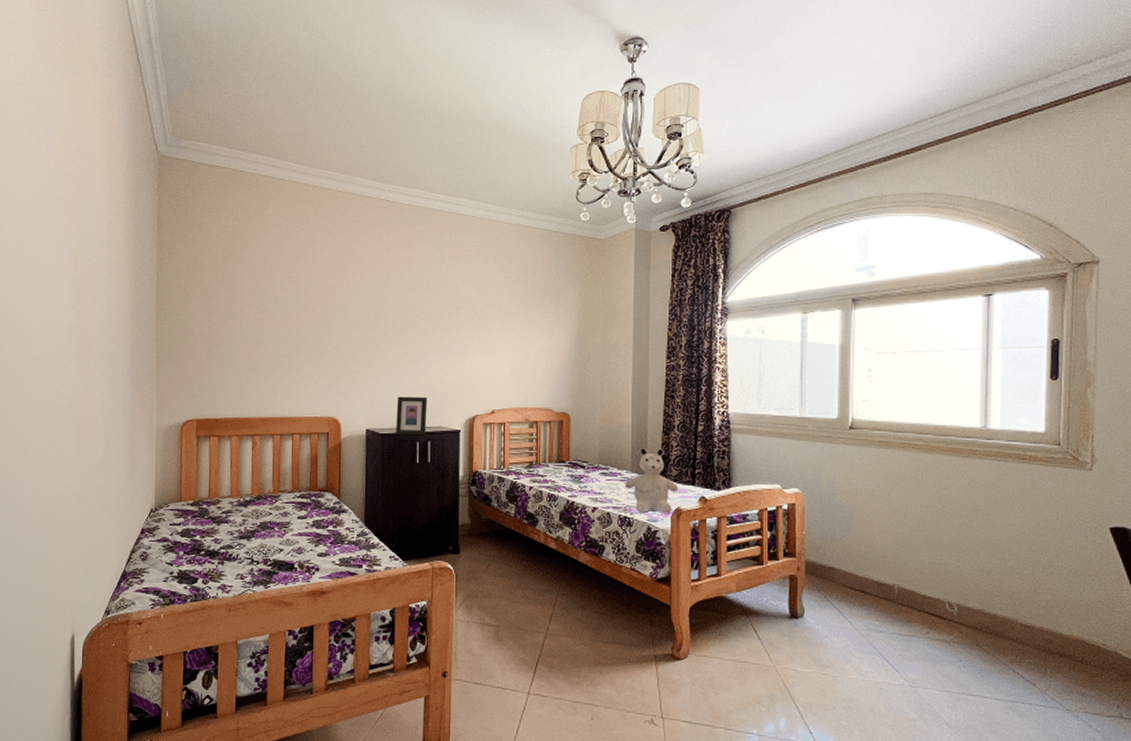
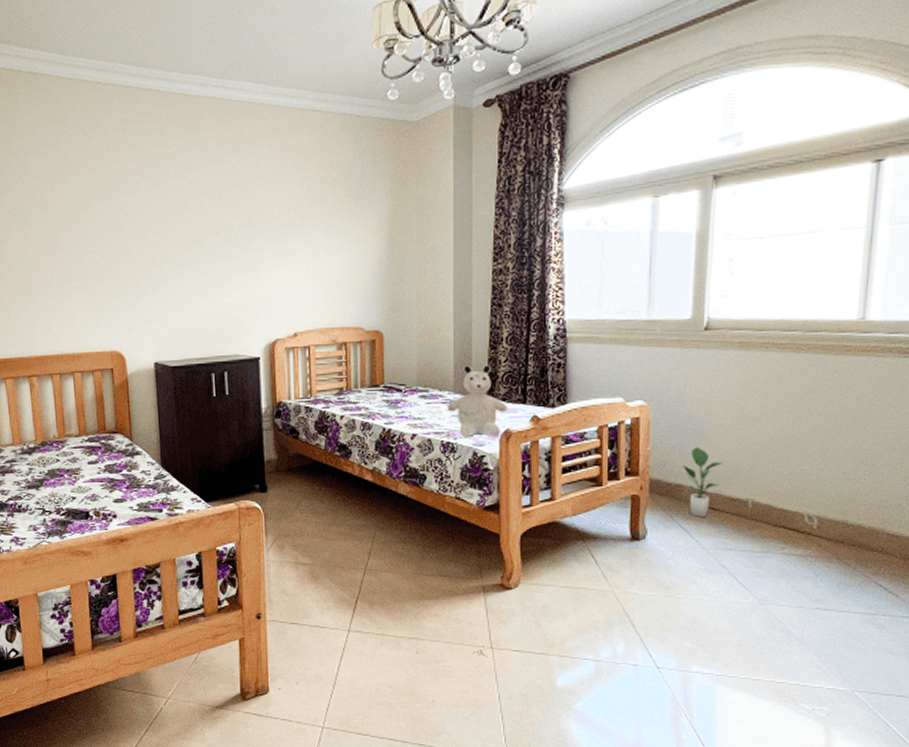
picture frame: present [396,396,427,436] -> none [186,322,222,367]
potted plant: none [834,534,870,599] -> present [682,447,723,517]

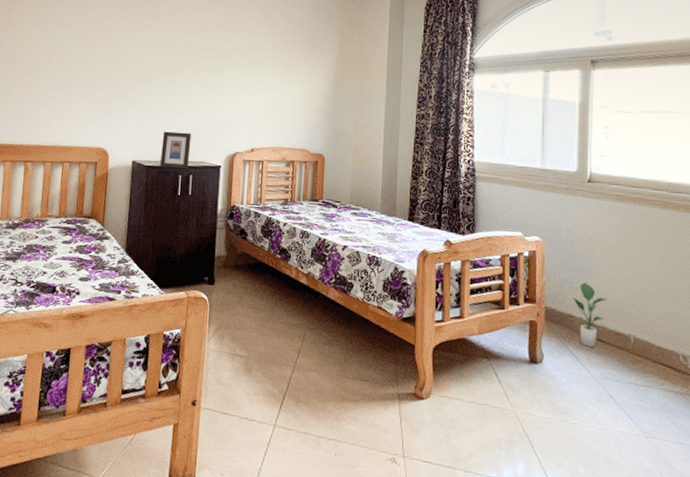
picture frame: none [186,322,222,367] -> present [160,131,192,169]
stuffed animal: present [447,365,508,438] -> none [374,191,426,256]

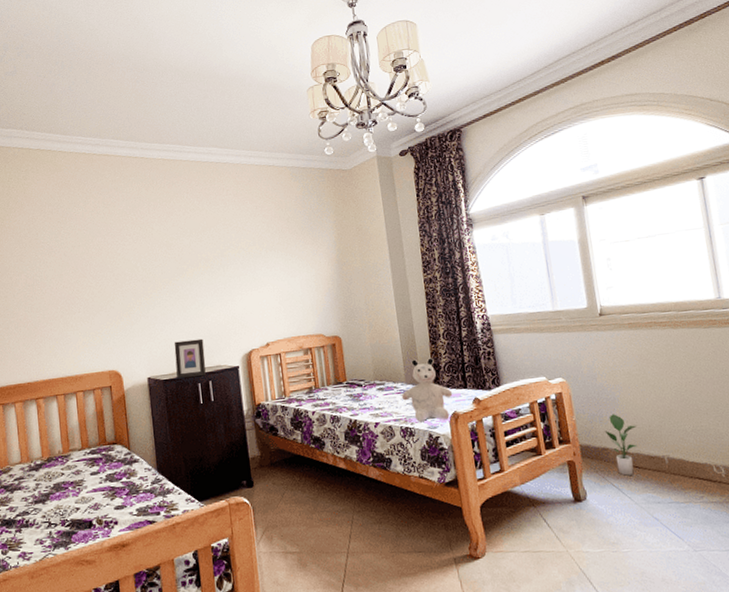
stuffed animal: none [374,191,426,256] -> present [401,358,453,422]

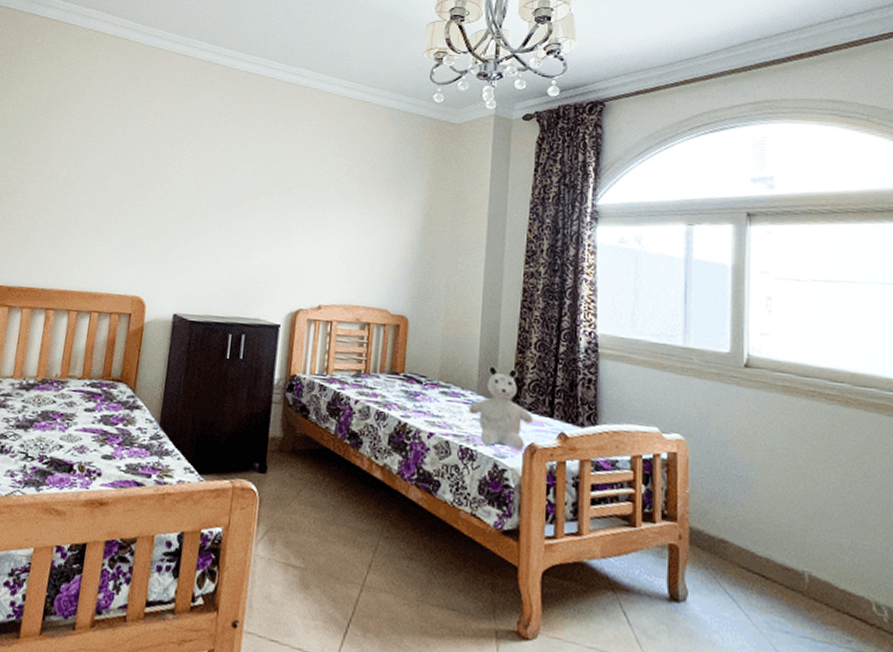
picture frame: present [174,338,206,379] -> none [206,279,246,328]
potted plant: present [604,414,638,476] -> none [726,498,772,586]

